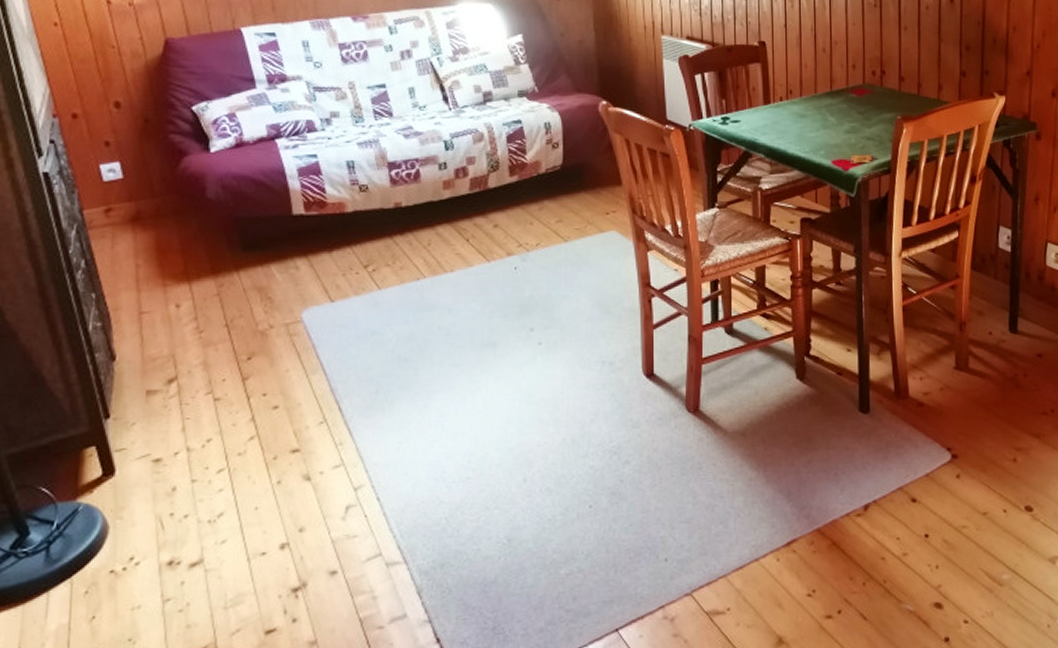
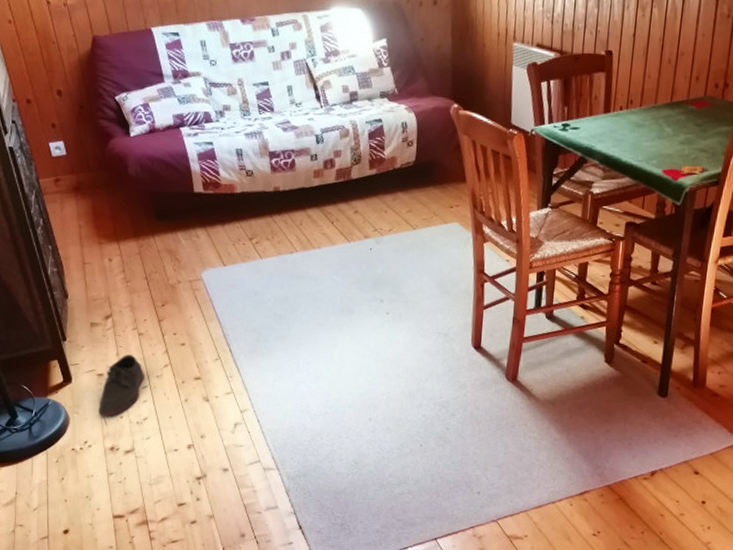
shoe: none [152,428,222,518] -> present [99,355,145,416]

